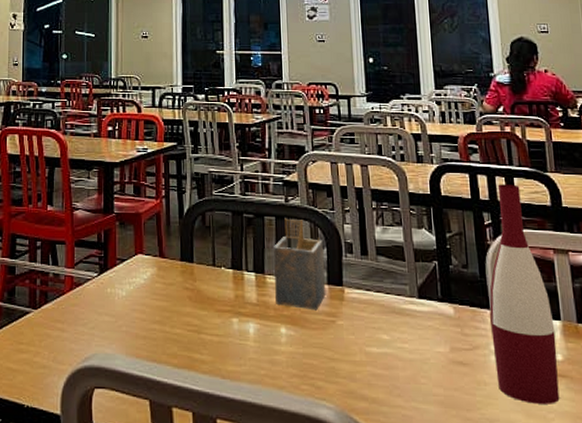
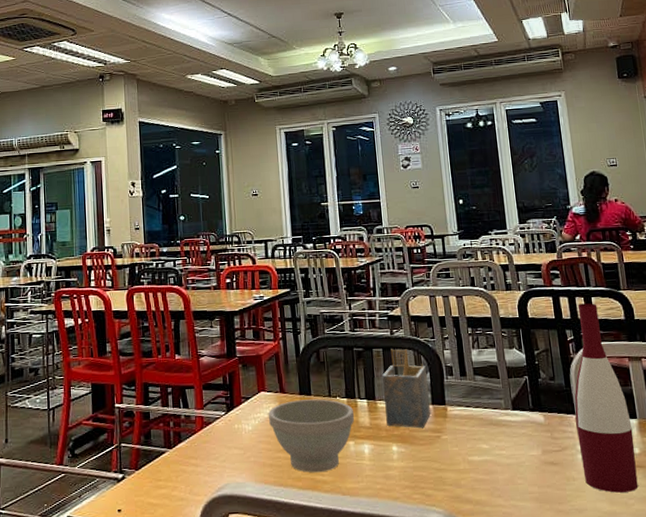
bowl: none [145,267,239,351] -> present [269,399,354,473]

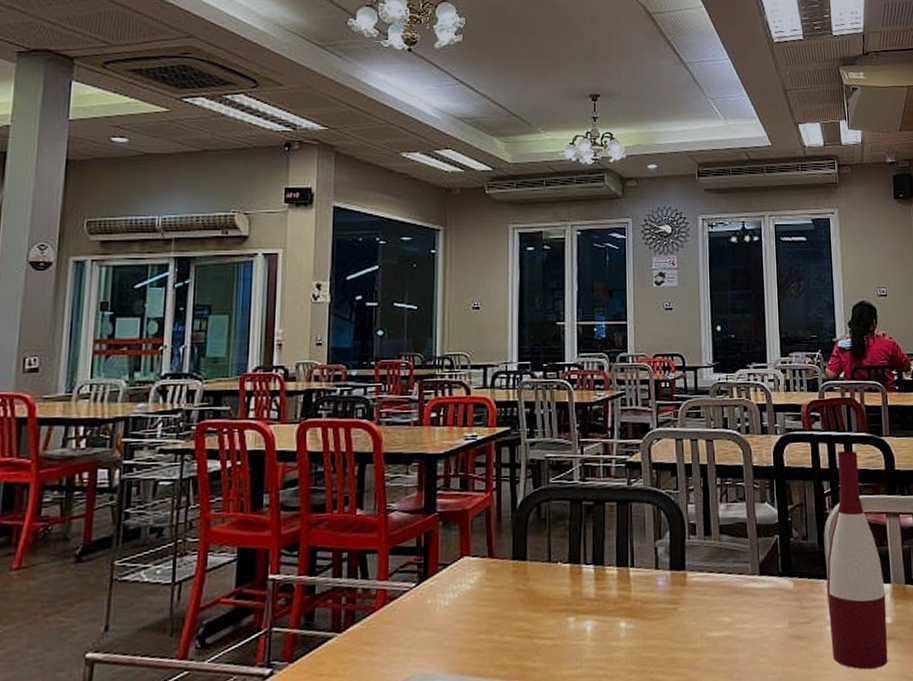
bowl: present [269,399,354,473] -> none [472,564,577,658]
napkin holder: present [381,349,431,429] -> none [613,502,668,600]

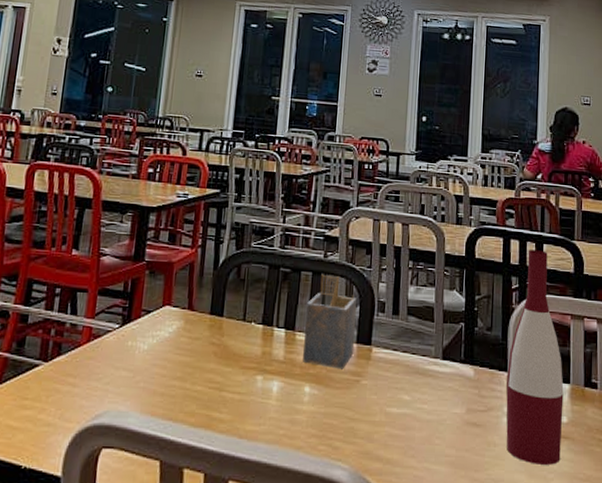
napkin holder: none [613,502,668,600] -> present [303,274,357,370]

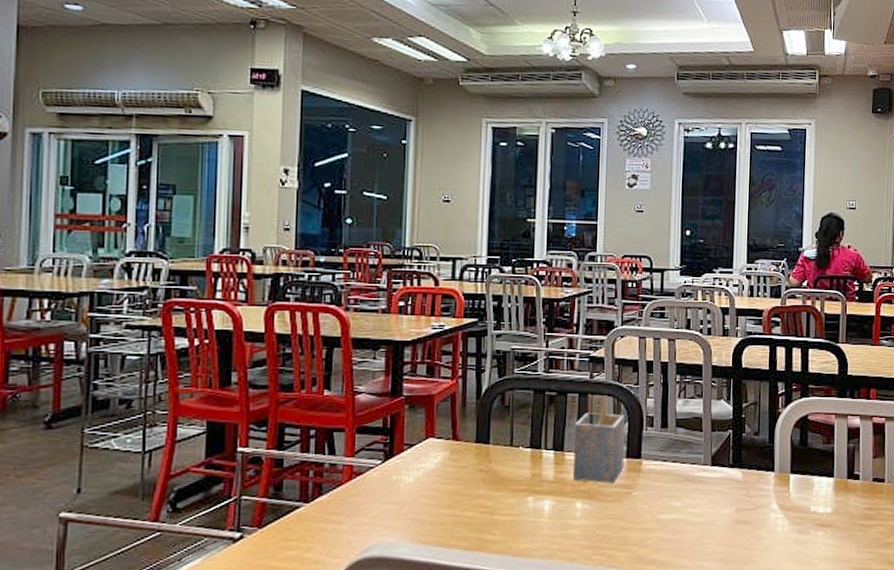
wine bottle: present [506,249,564,465] -> none [773,355,828,553]

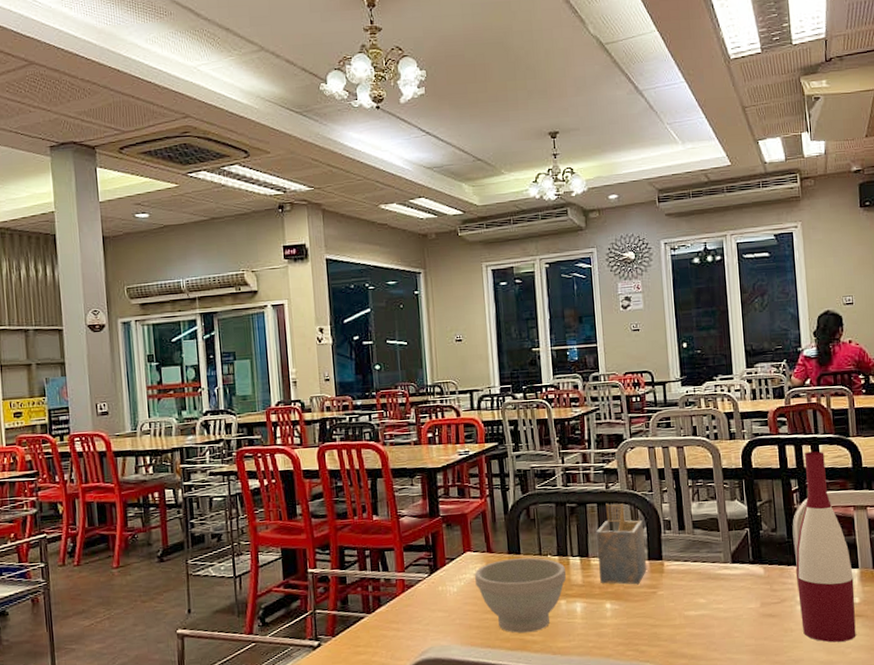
bowl: none [435,448,537,532] -> present [475,557,566,633]
wine bottle: none [773,355,828,553] -> present [796,451,856,643]

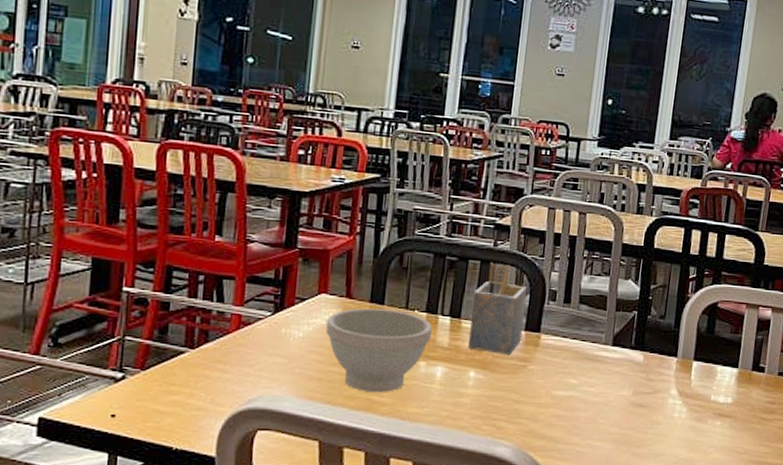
wine bottle: present [796,451,856,643] -> none [670,240,733,440]

